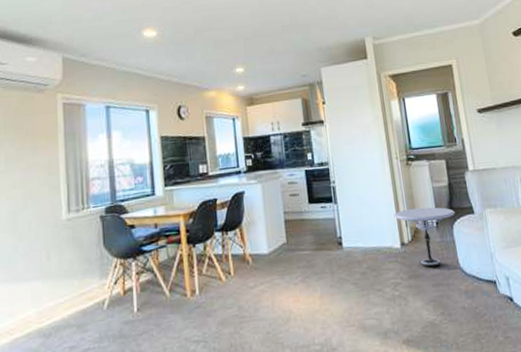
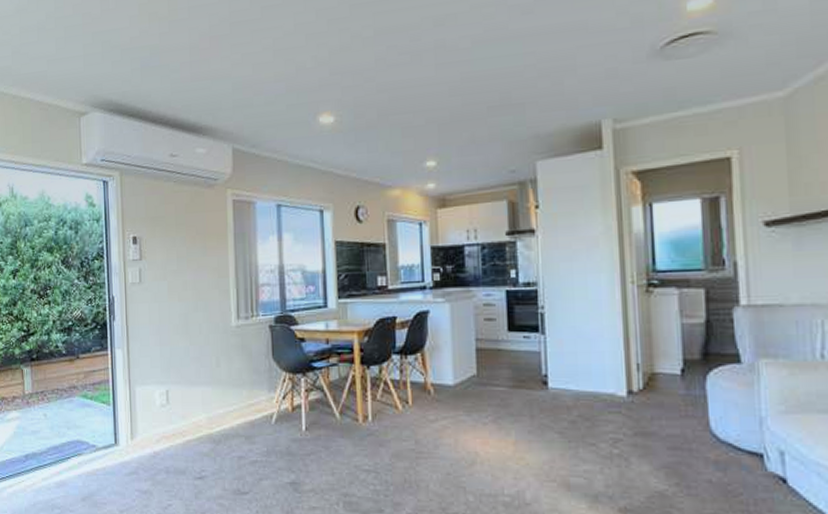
side table: present [393,207,455,268] -> none [621,348,711,426]

